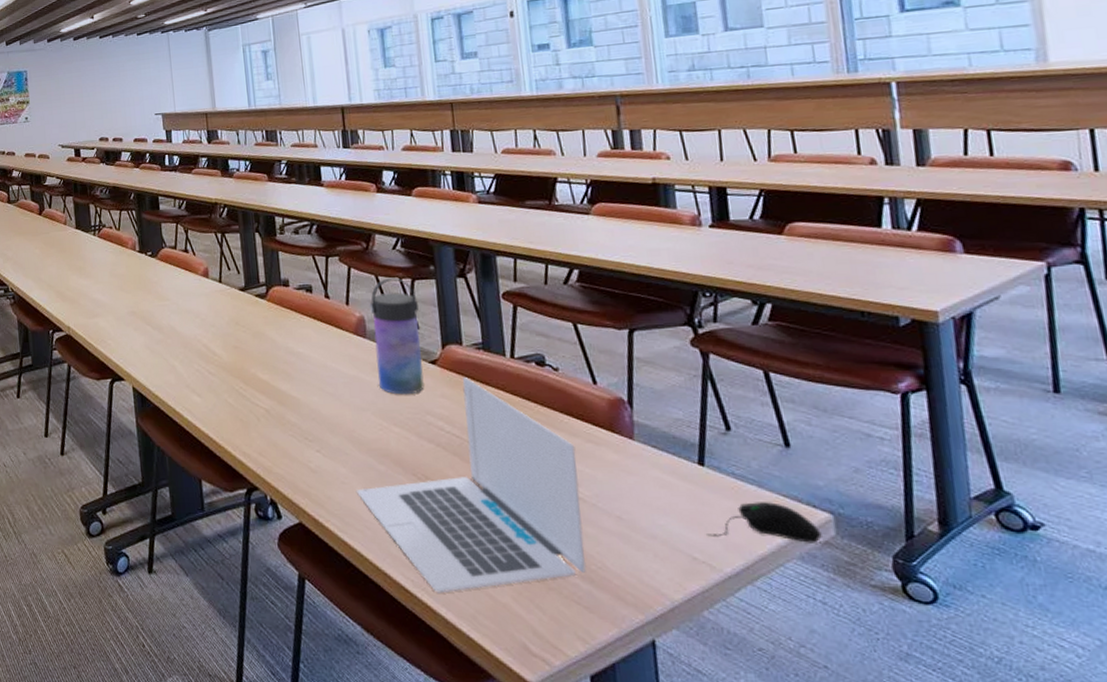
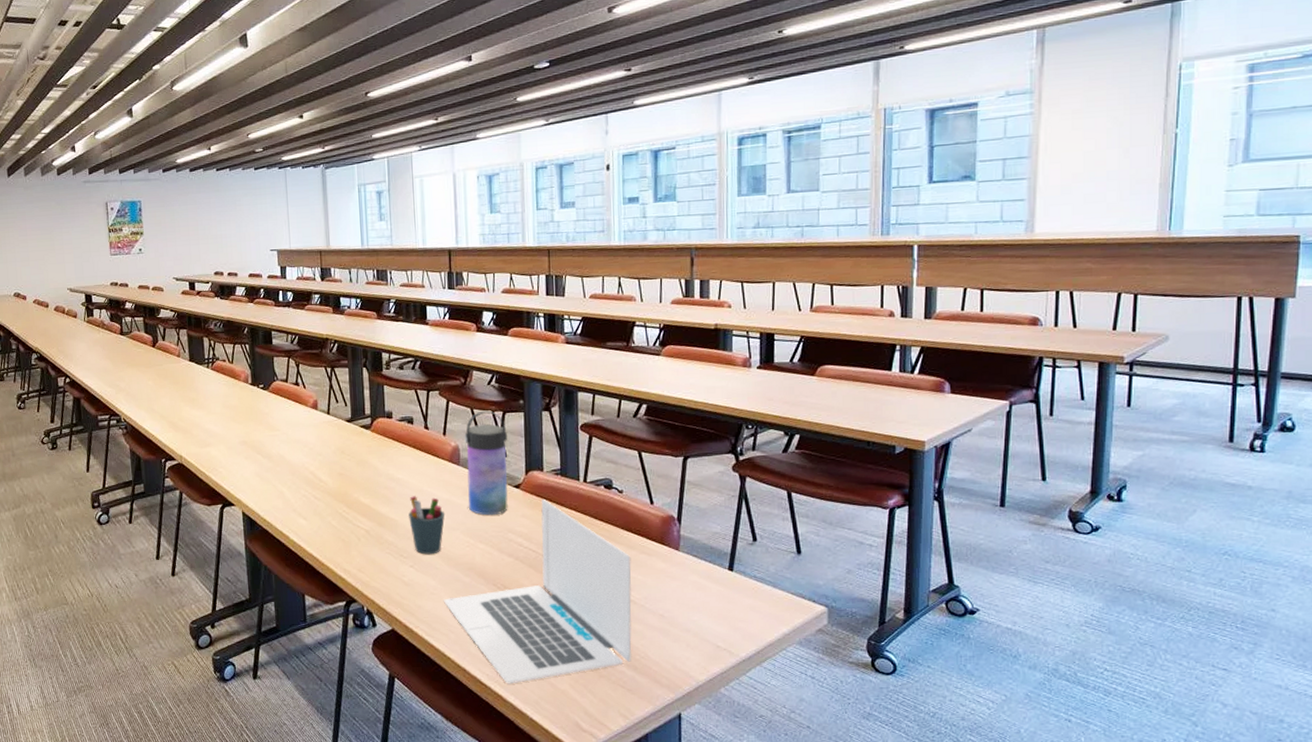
pen holder: none [312,372,353,438] -> present [408,496,446,555]
computer mouse: present [707,502,822,543] -> none [729,599,817,631]

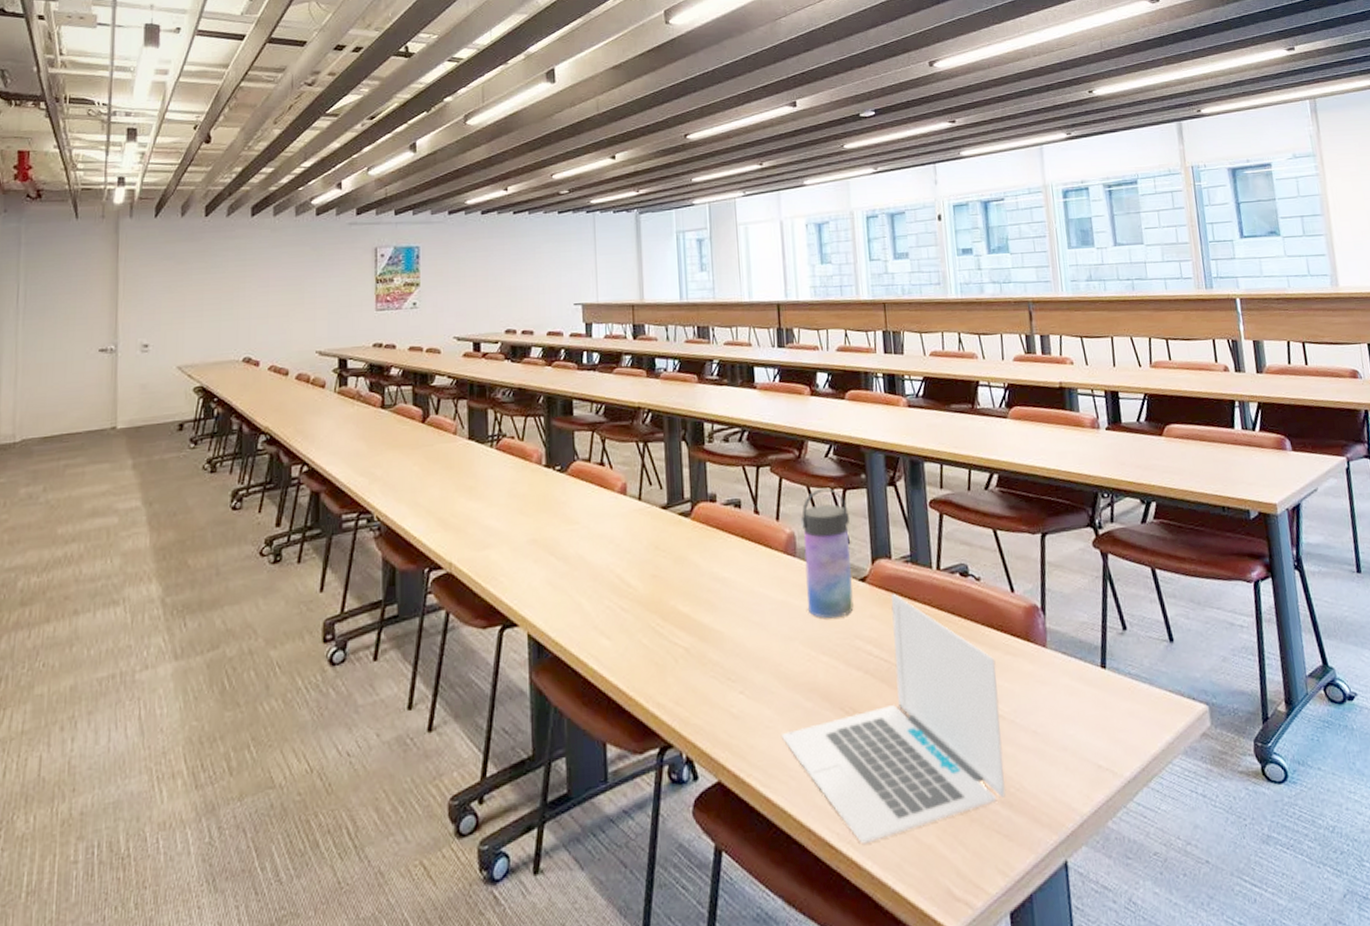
pen holder: present [408,496,446,555] -> none [737,599,781,675]

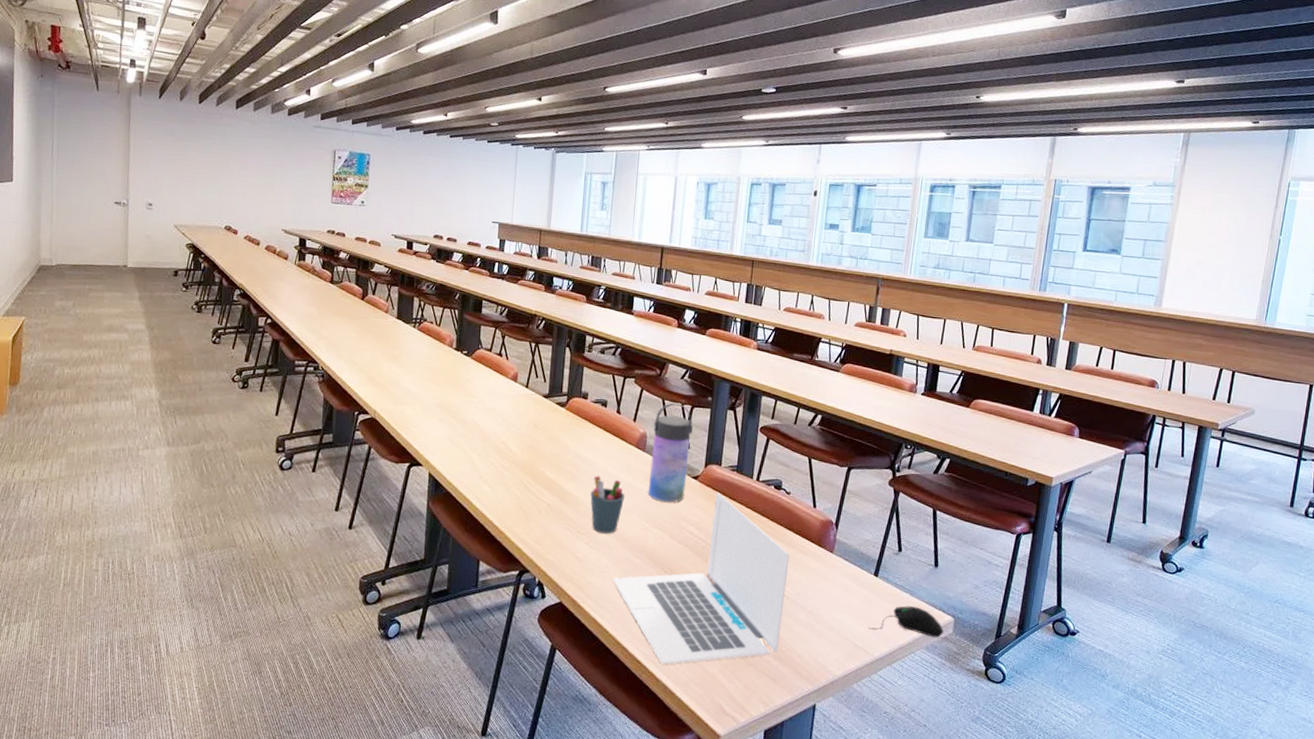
pen holder: none [737,599,781,675] -> present [590,476,626,534]
computer mouse: none [1109,699,1200,742] -> present [868,606,944,638]

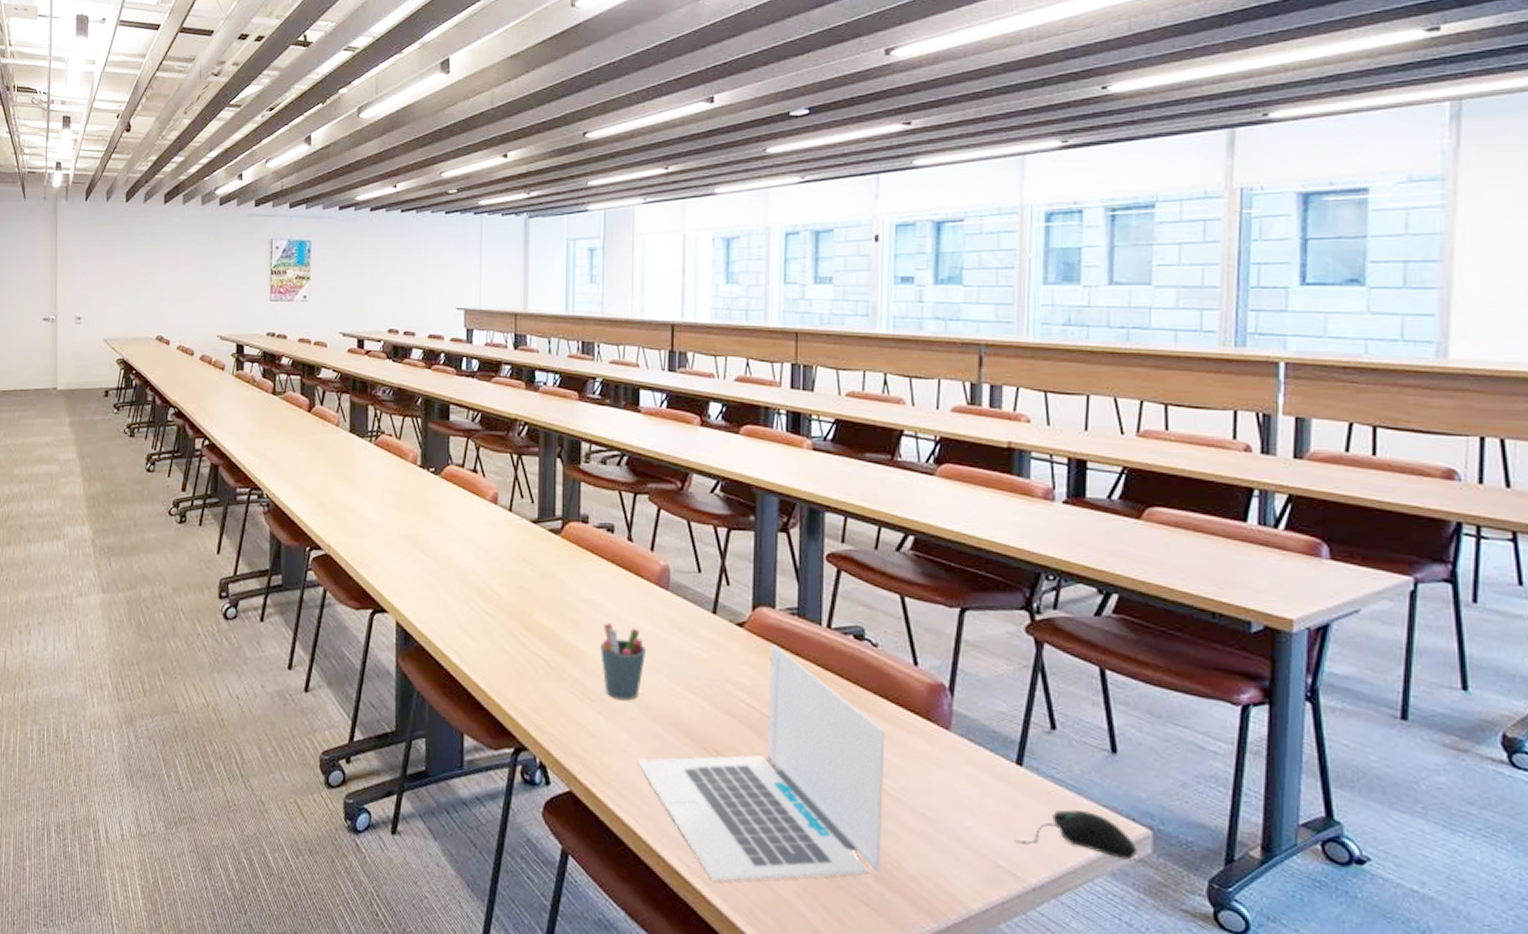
water bottle: present [648,402,693,503] -> none [677,524,731,659]

